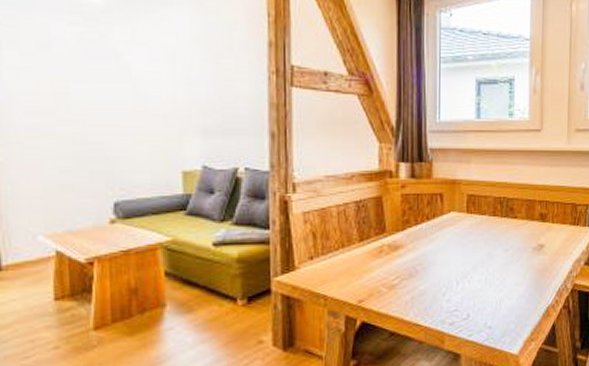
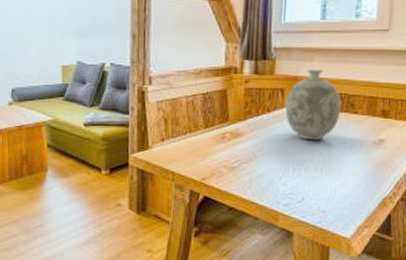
decorative vase: none [445,171,501,250] -> present [285,69,342,141]

